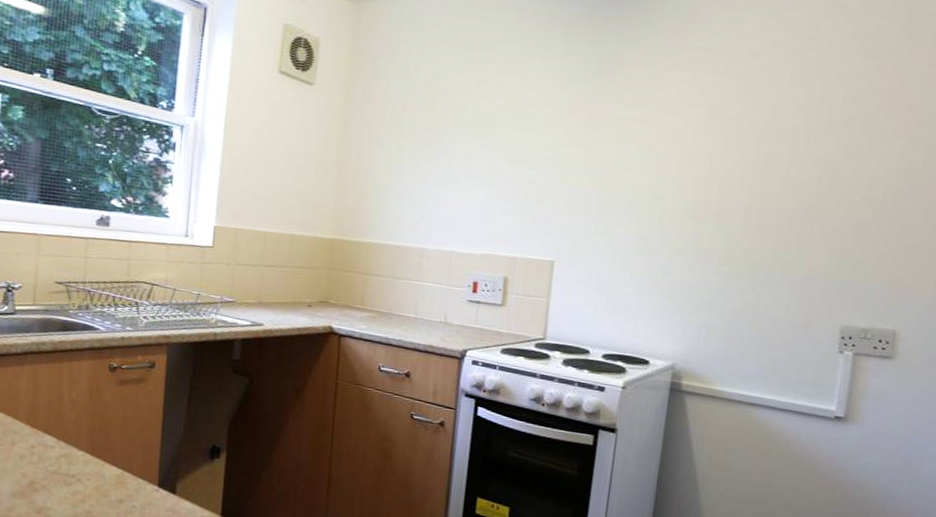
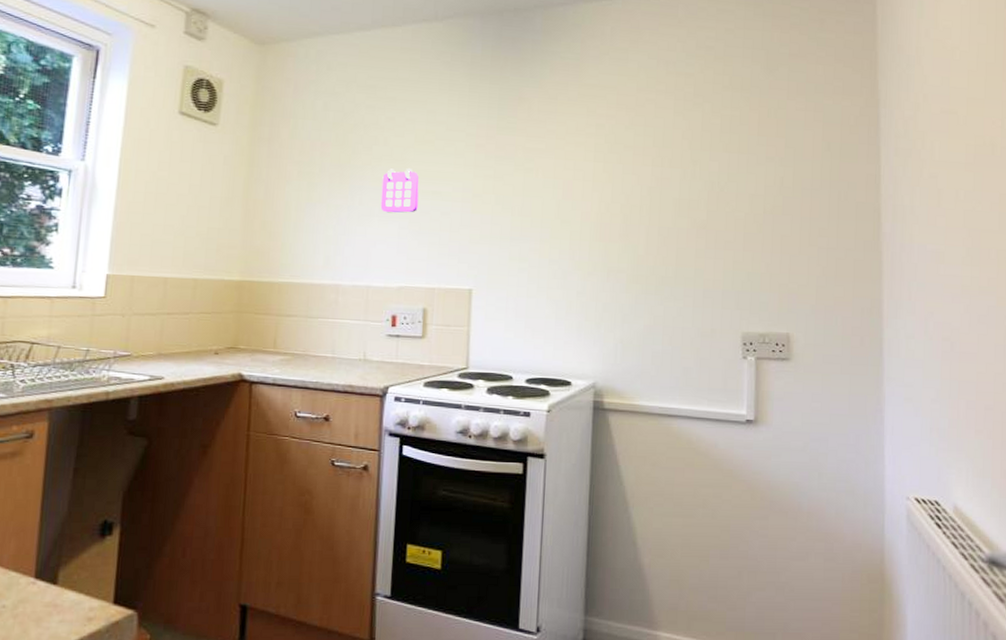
calendar: none [467,134,507,180] -> present [380,168,419,213]

